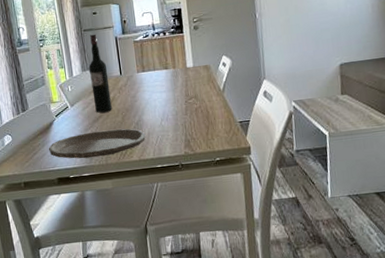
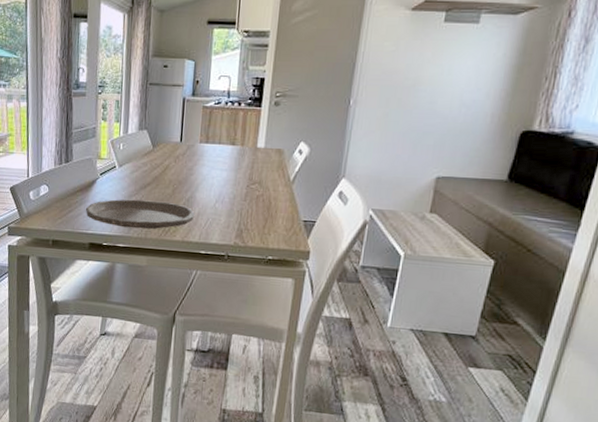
wine bottle: present [88,34,112,113] -> none [145,90,167,181]

